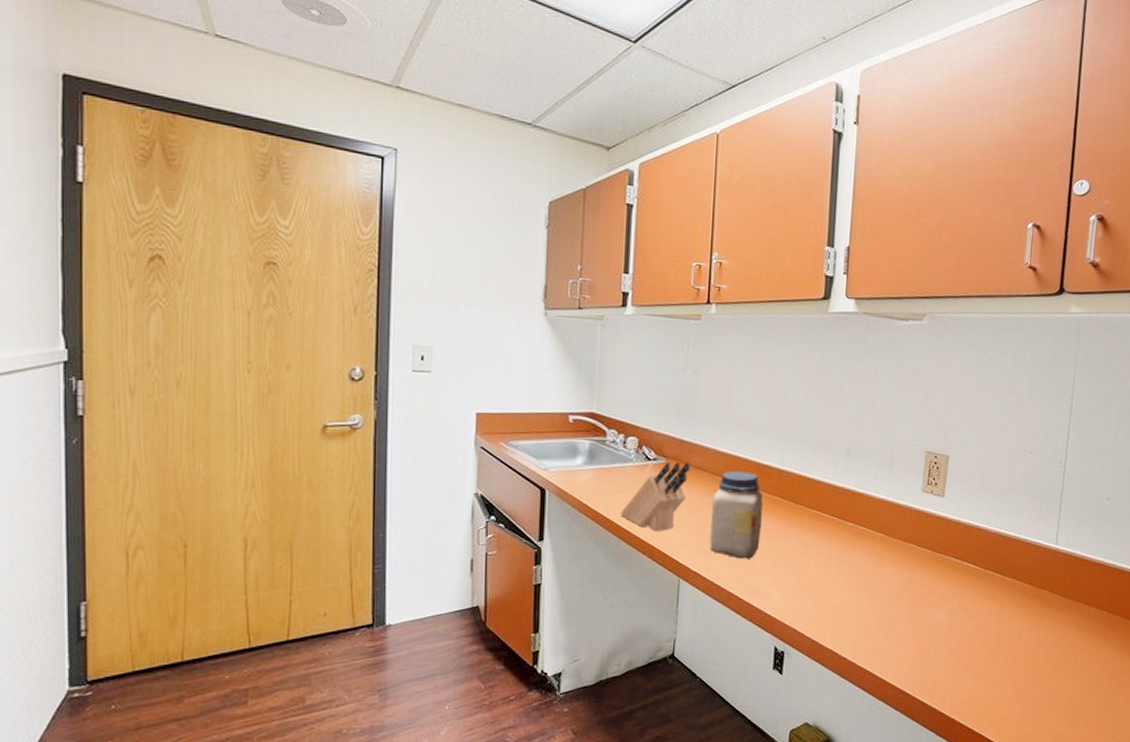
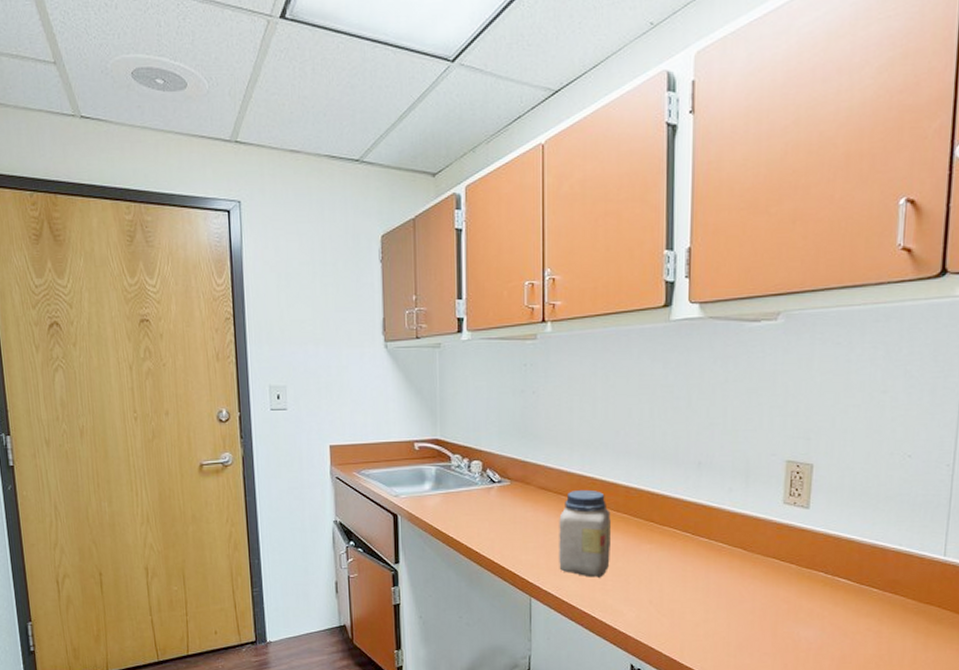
knife block: present [620,461,690,531] -> none [469,483,535,552]

